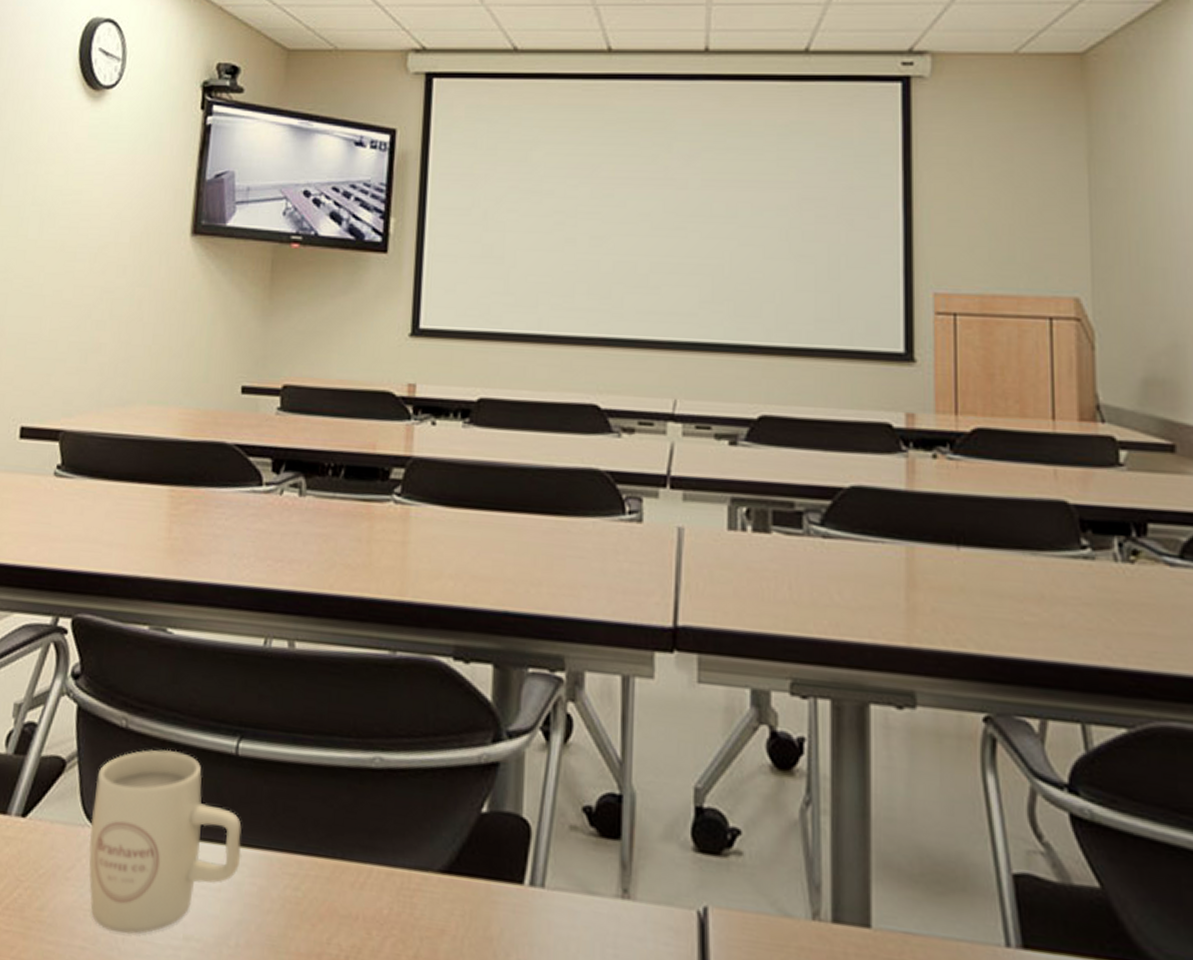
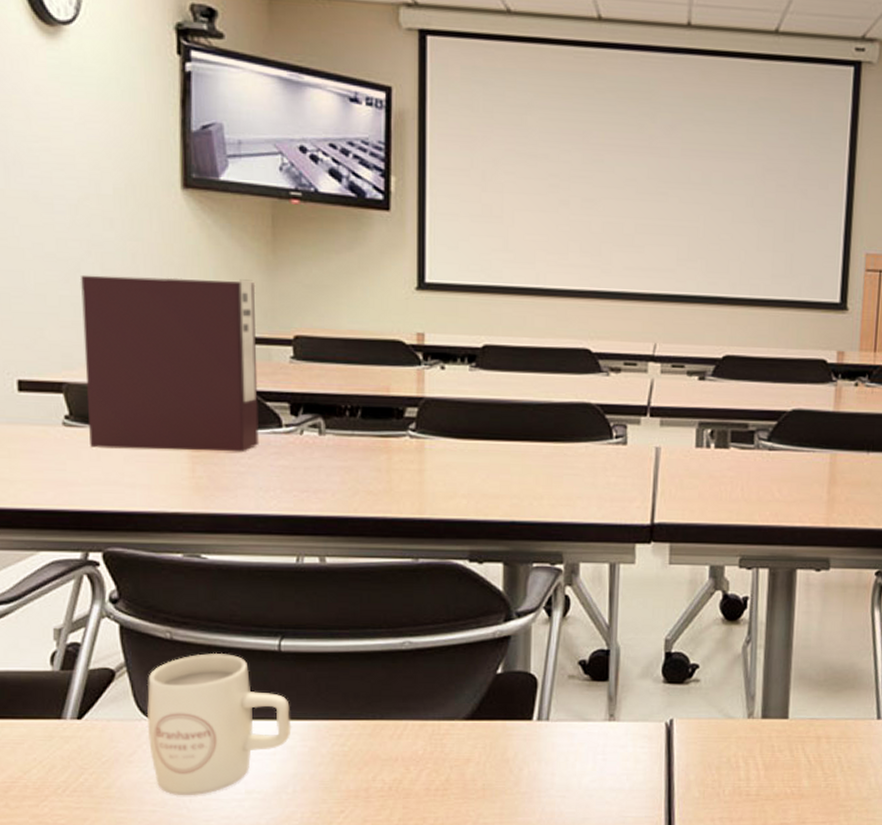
binder: none [76,321,249,511] -> present [81,274,259,451]

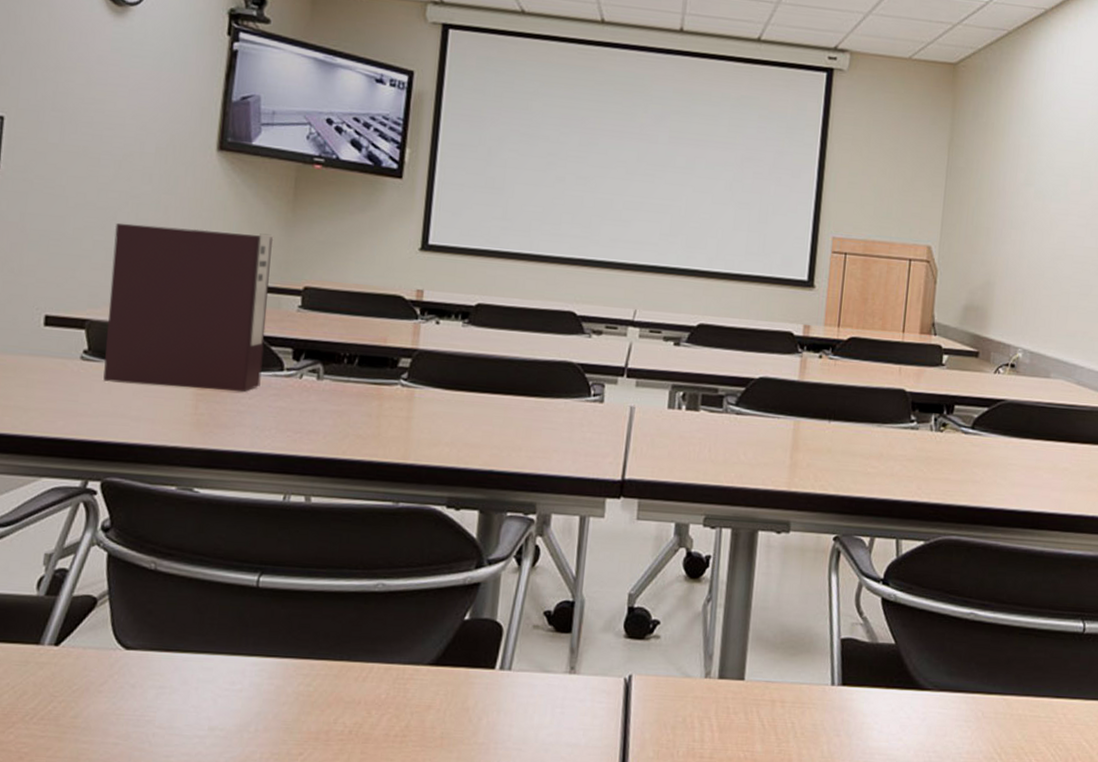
mug: present [146,652,292,795] -> none [120,585,262,730]

